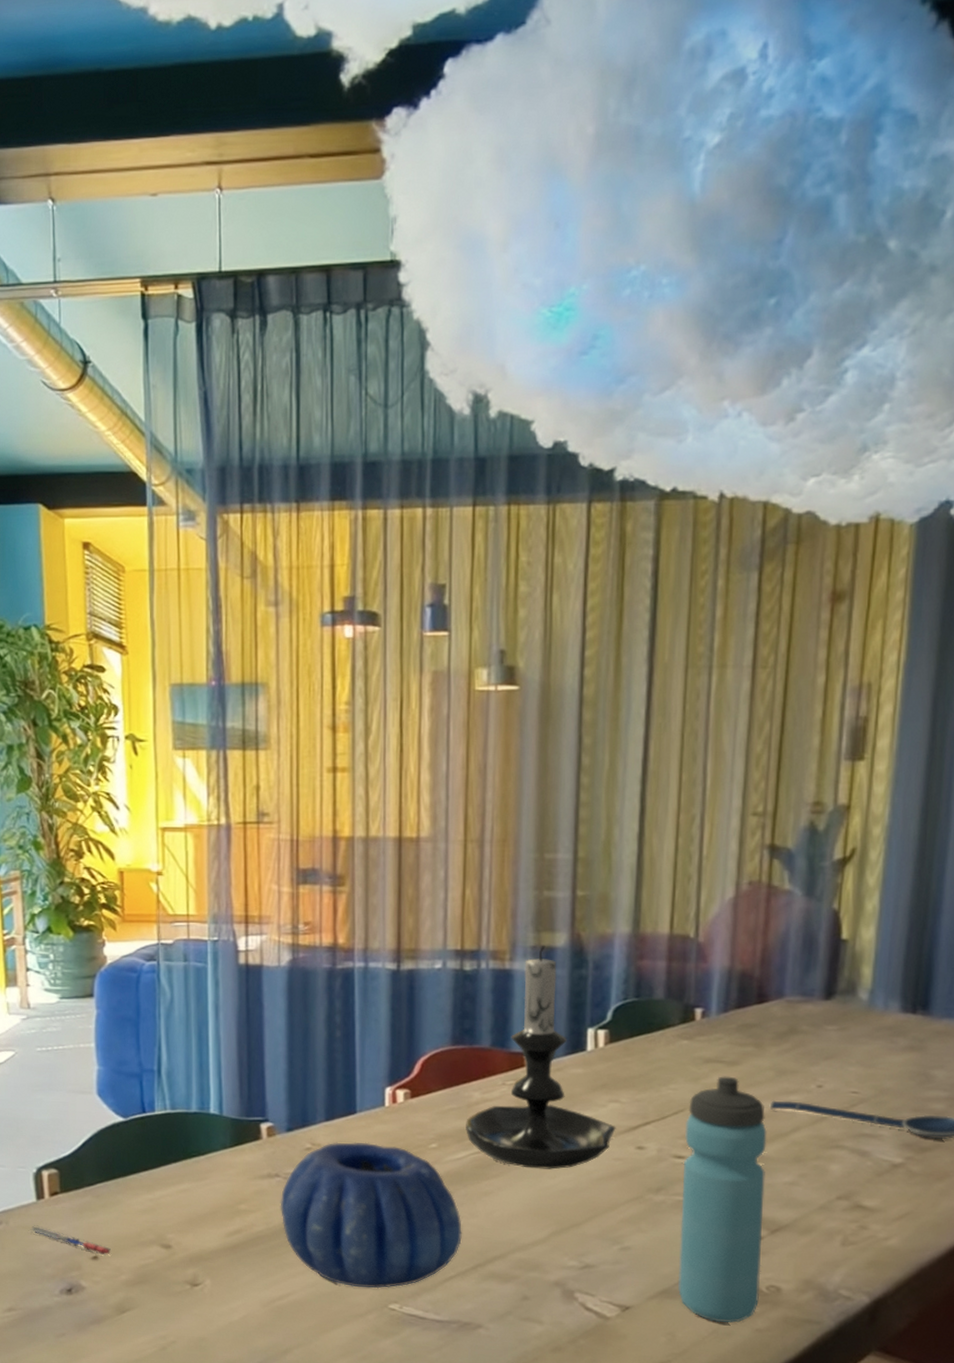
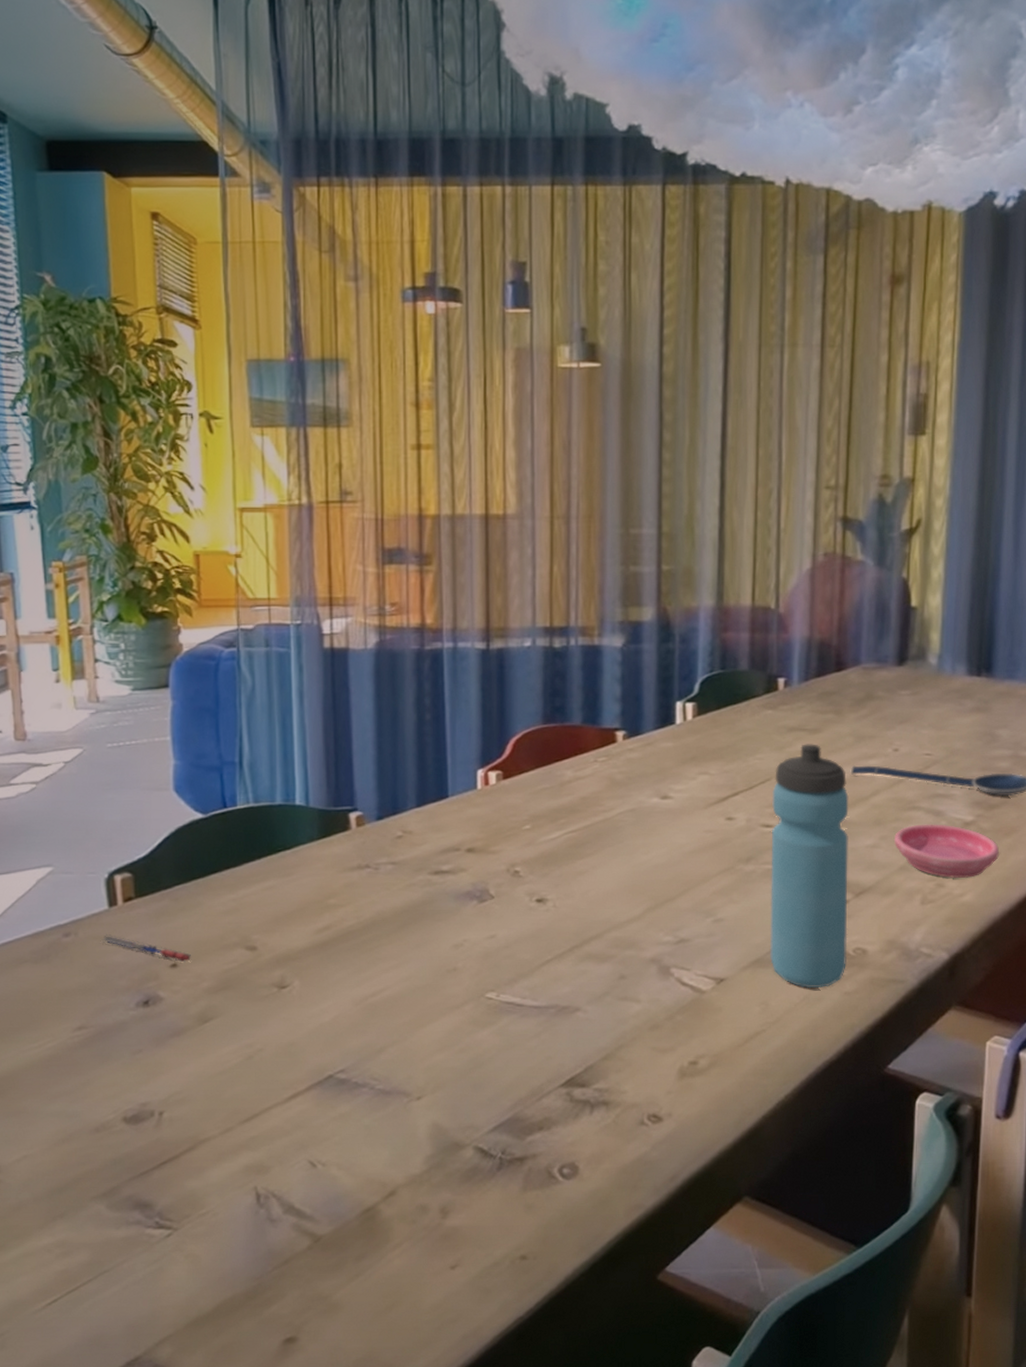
decorative bowl: present [280,1142,462,1289] -> none [371,827,558,978]
candle holder: present [466,946,616,1169] -> none [559,621,706,845]
saucer: none [814,1163,930,1222] -> present [893,824,999,879]

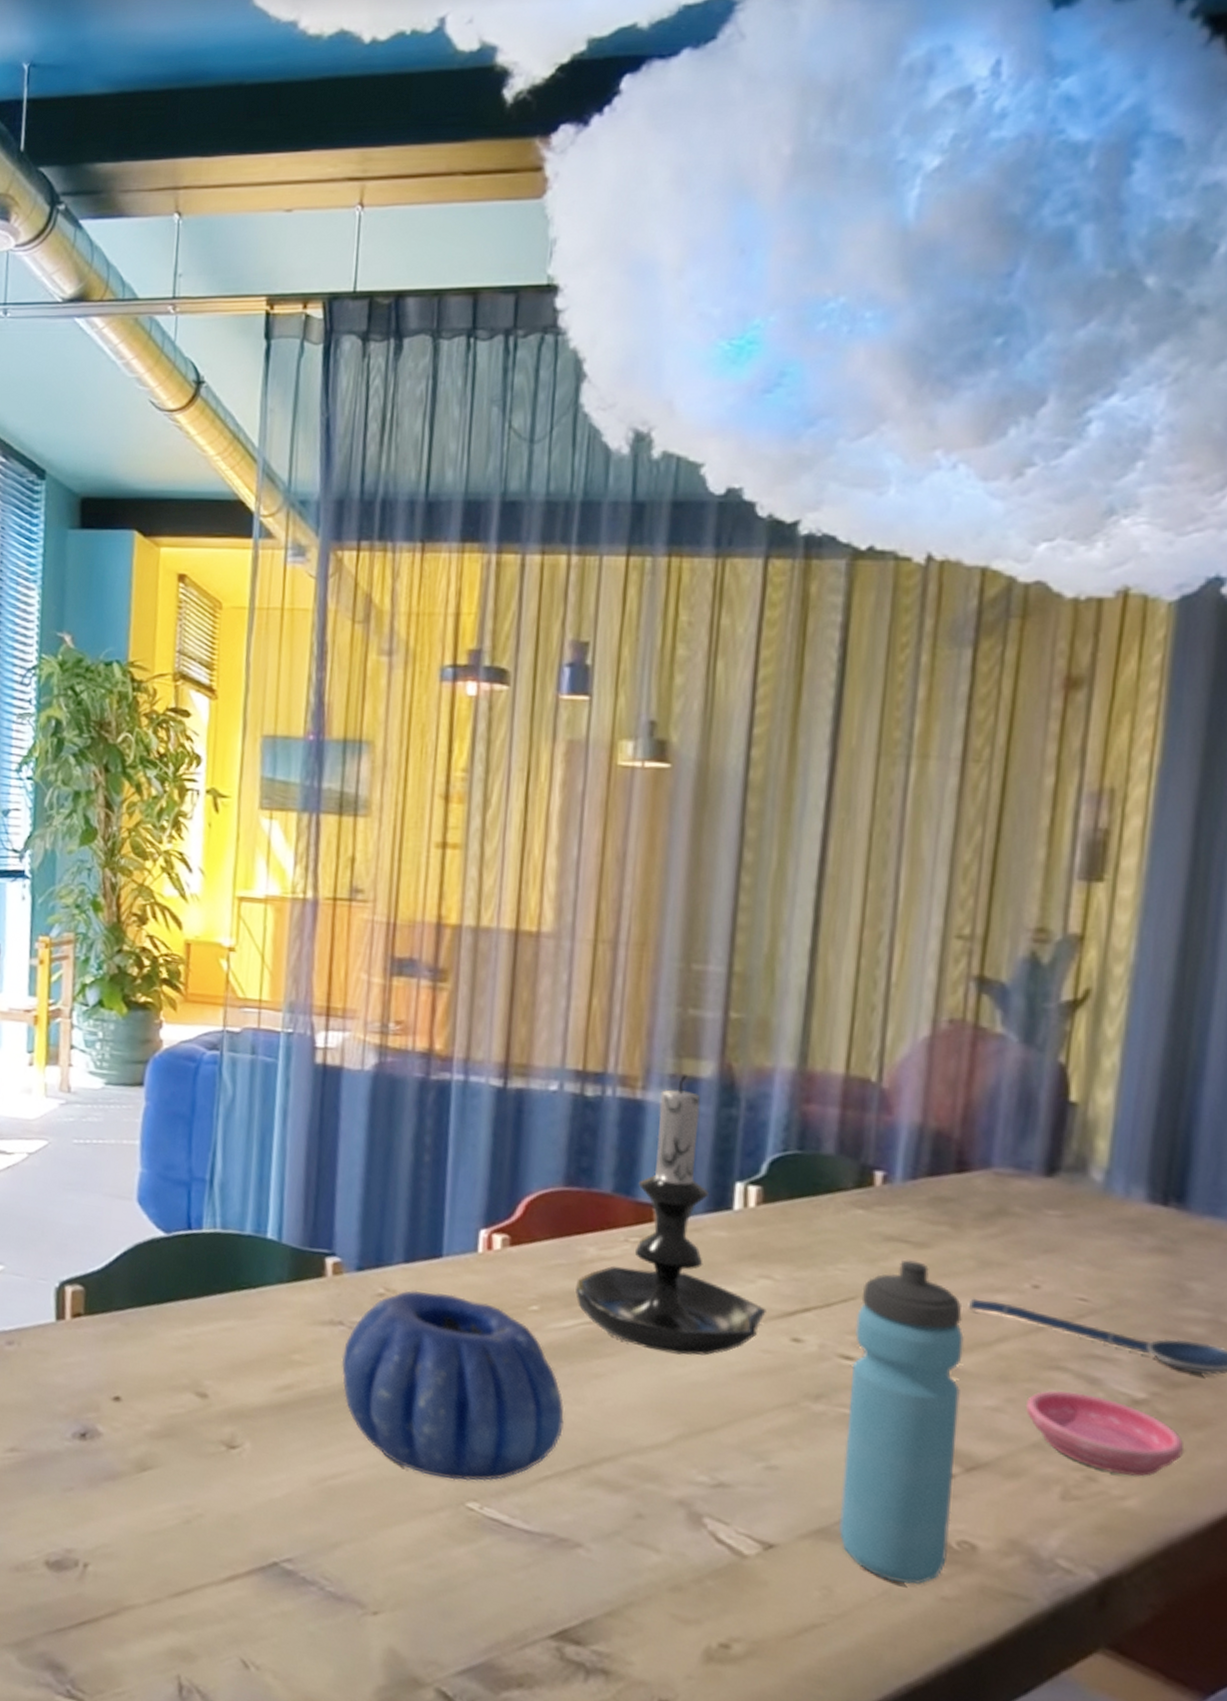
pen: present [101,934,192,963] -> none [44,1350,137,1398]
decorative bowl: none [371,827,558,978] -> present [341,1290,564,1481]
candle holder: none [559,621,706,845] -> present [575,1075,767,1356]

